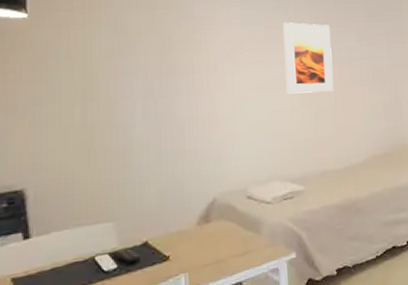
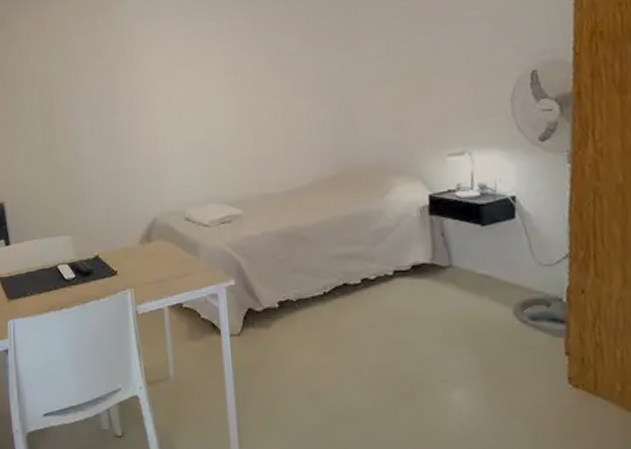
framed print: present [283,22,334,94] -> none [218,29,273,110]

